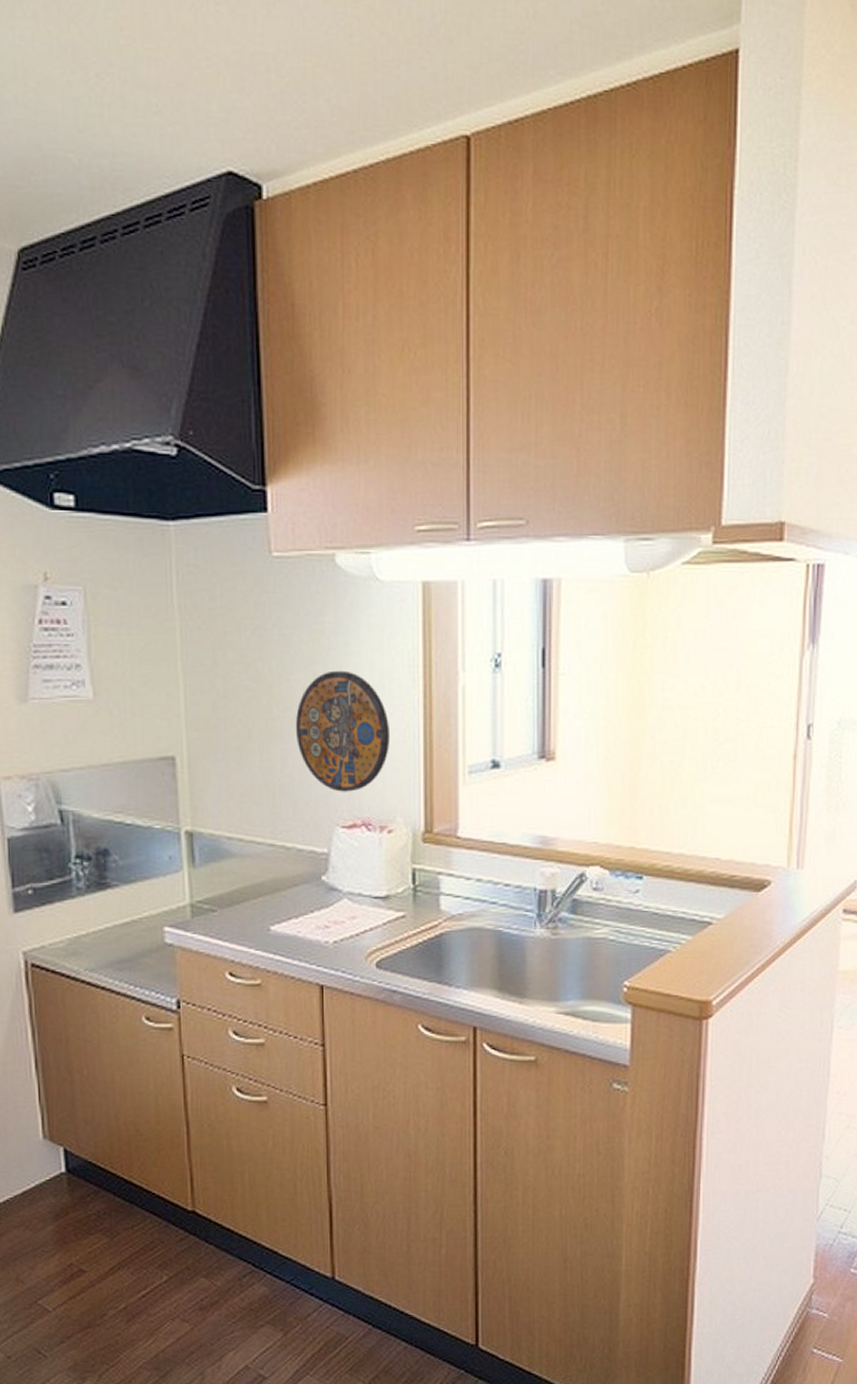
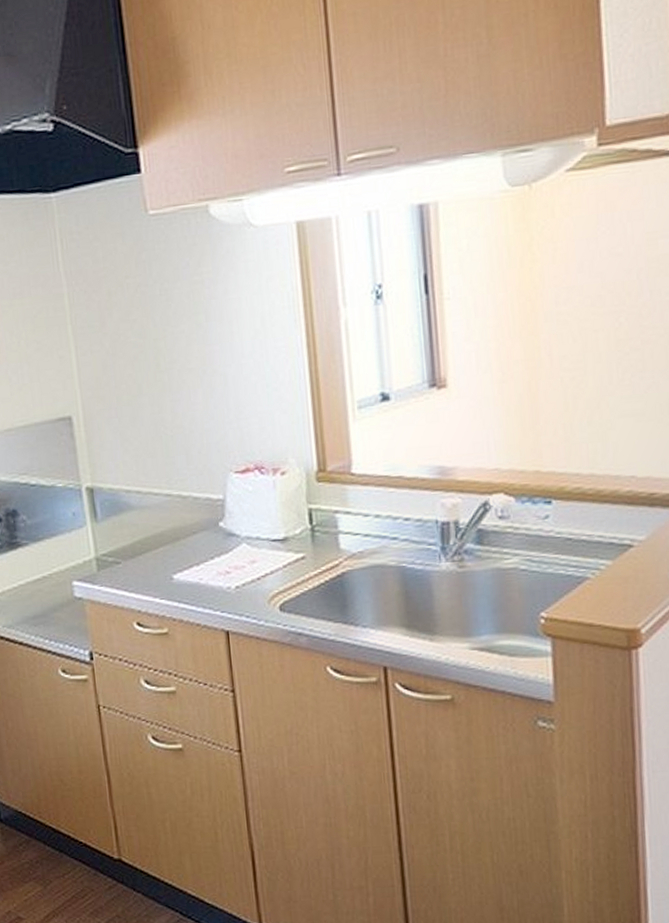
manhole cover: present [295,670,389,792] -> none [182,317,276,438]

